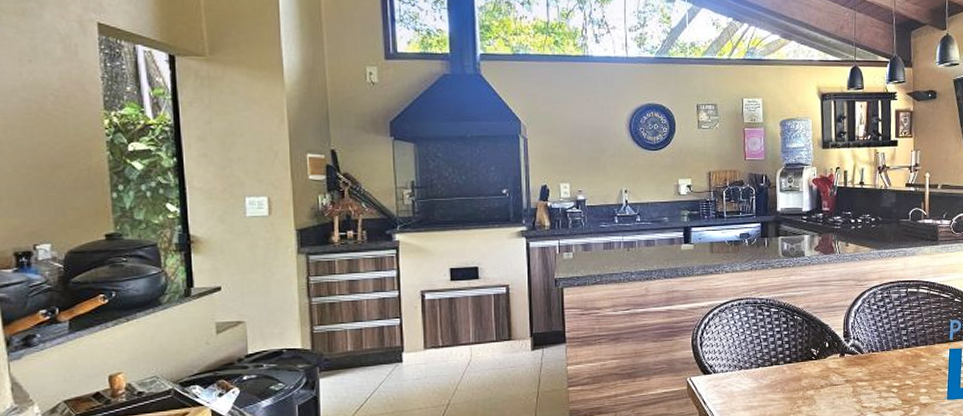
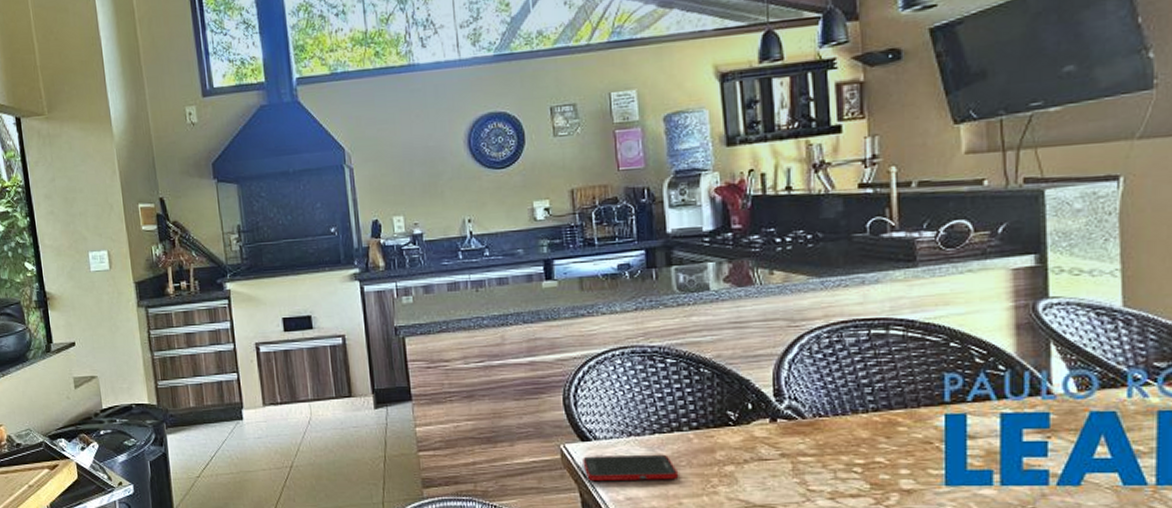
cell phone: none [704,383,775,407] -> present [583,454,679,482]

